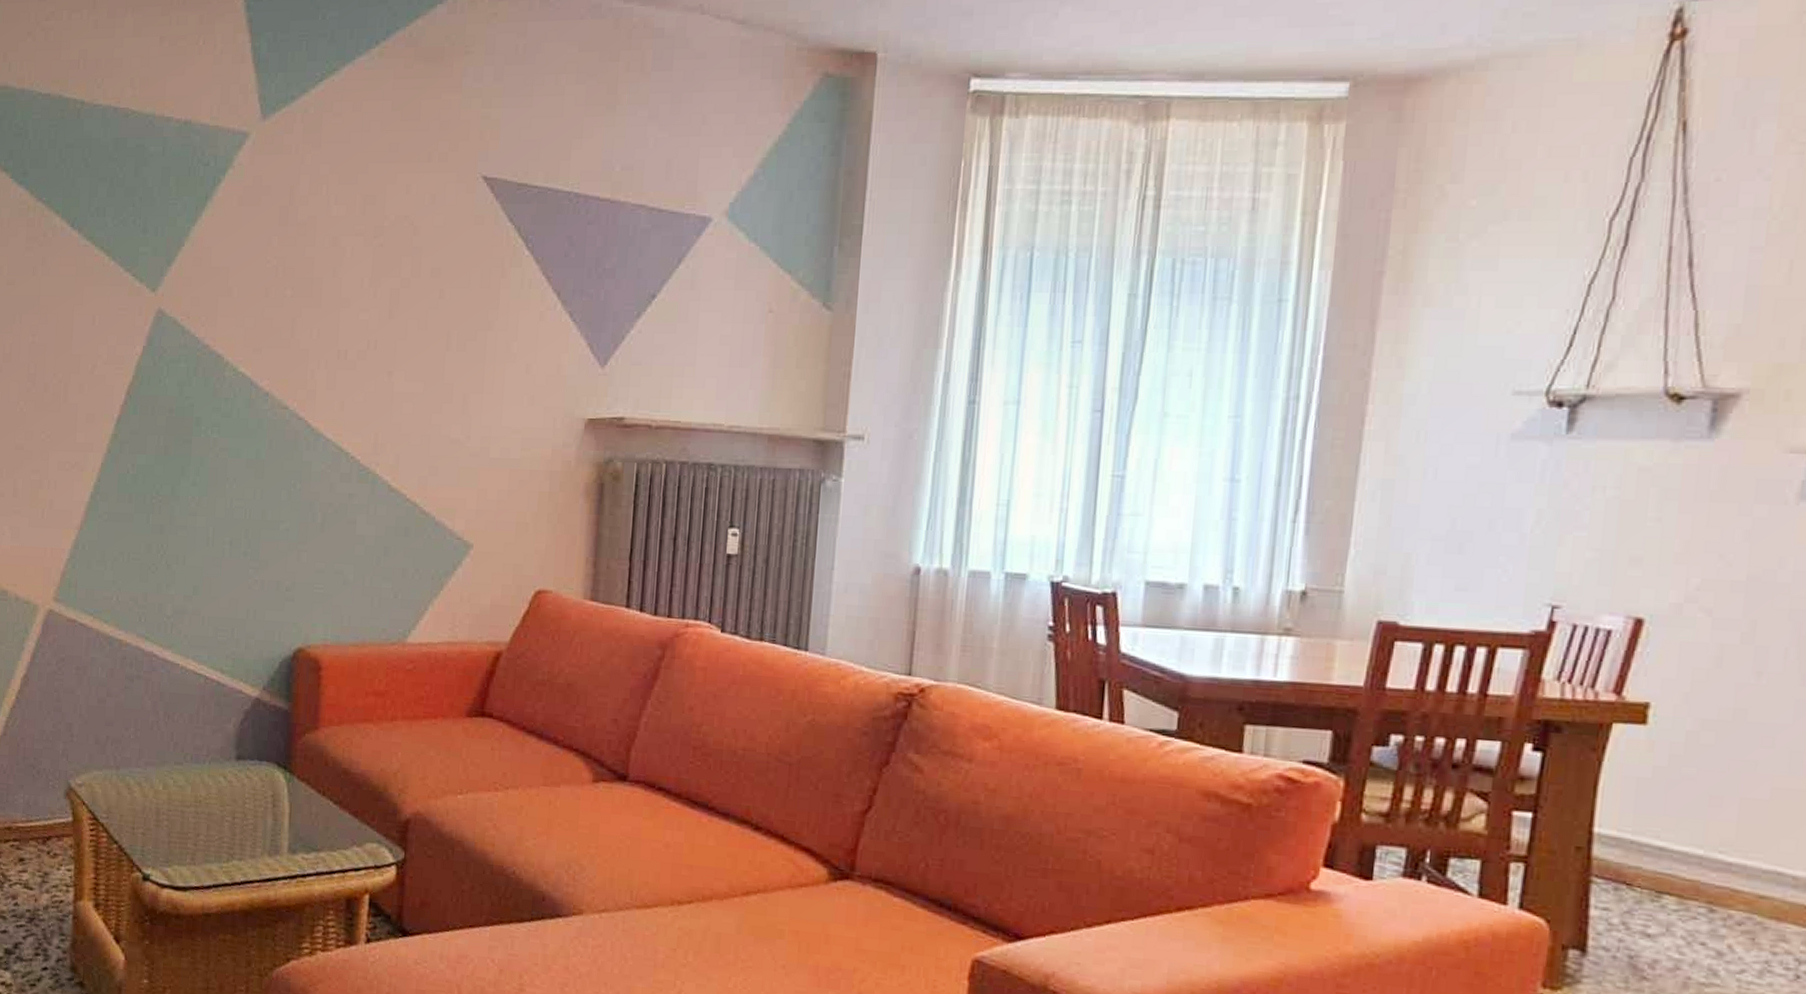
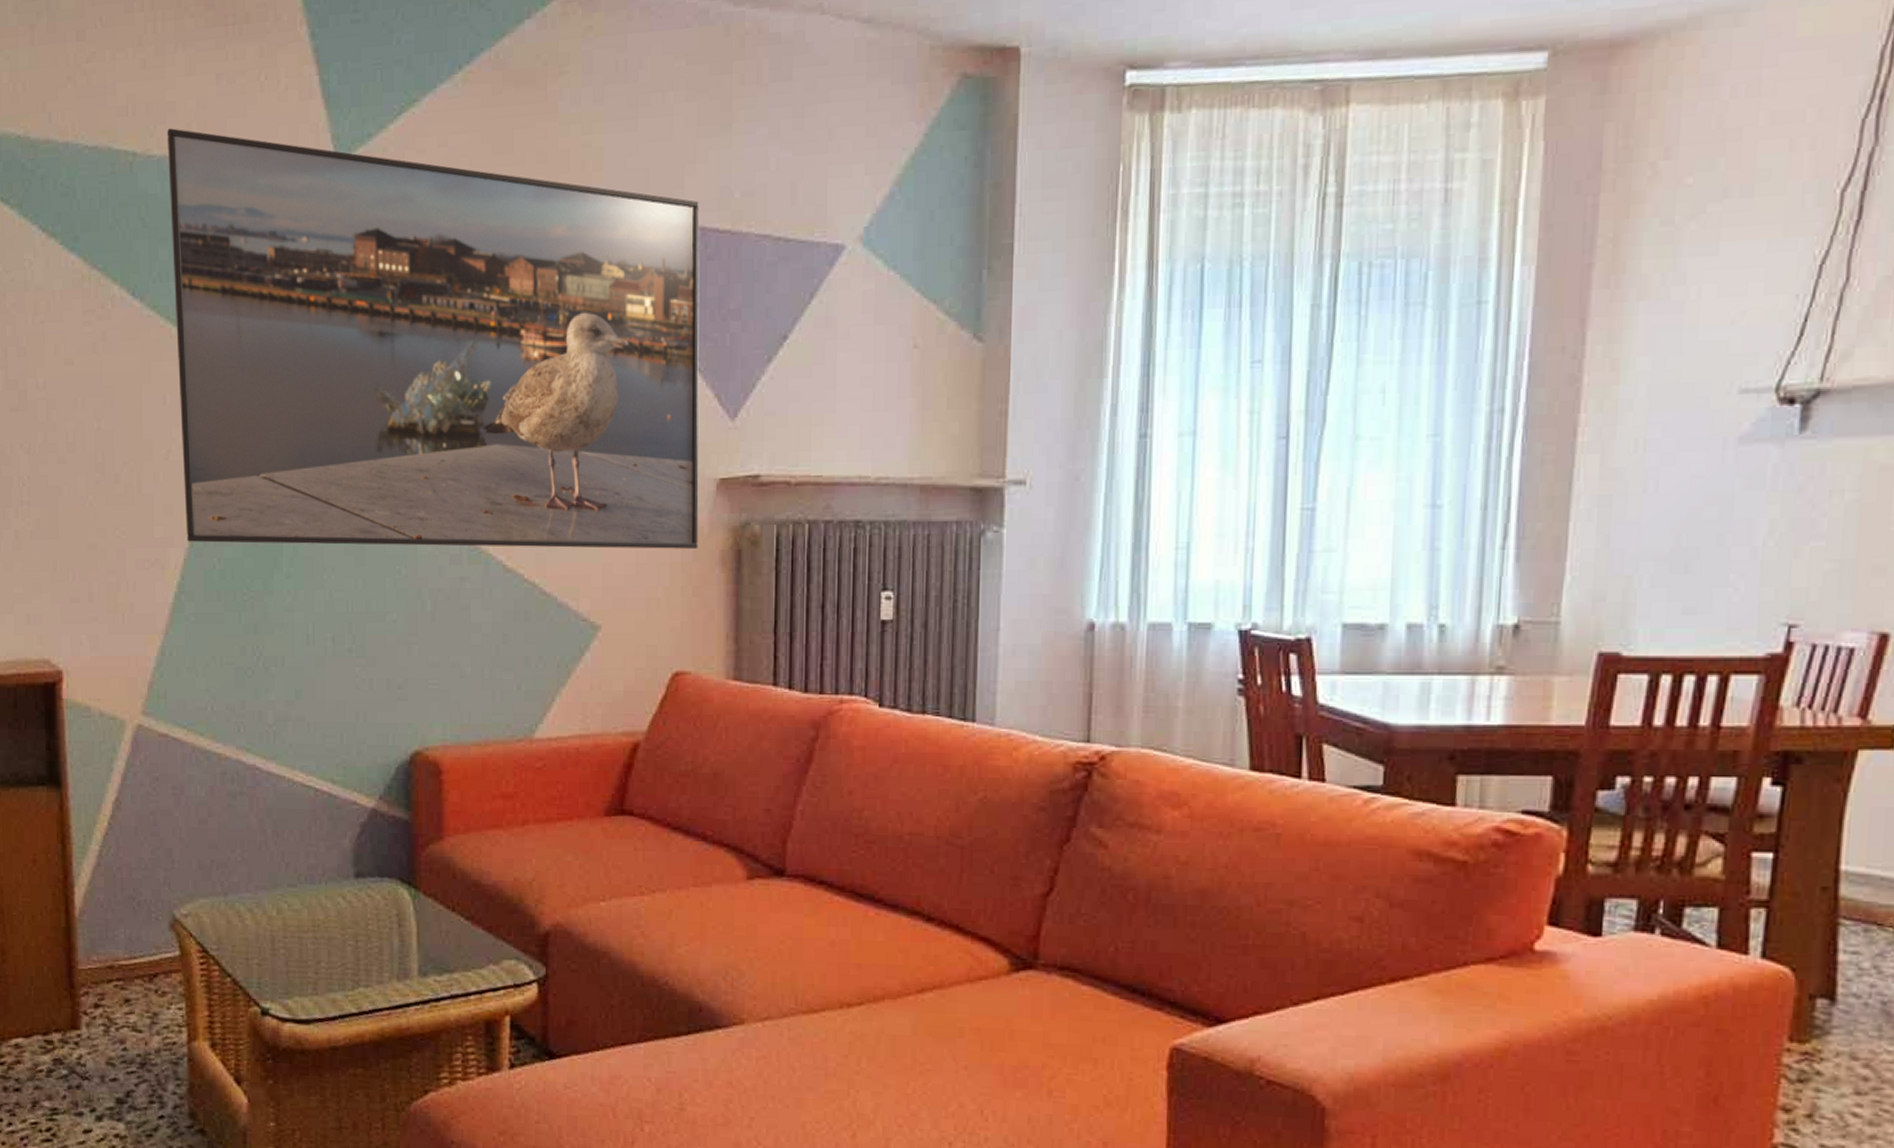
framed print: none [105,82,583,480] -> present [166,128,700,549]

